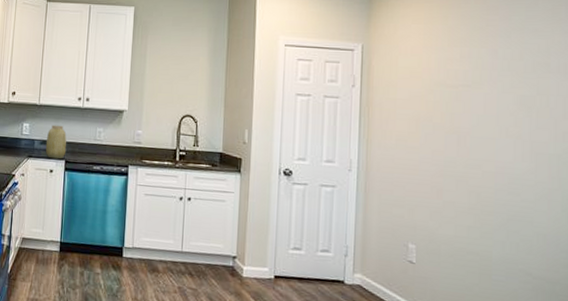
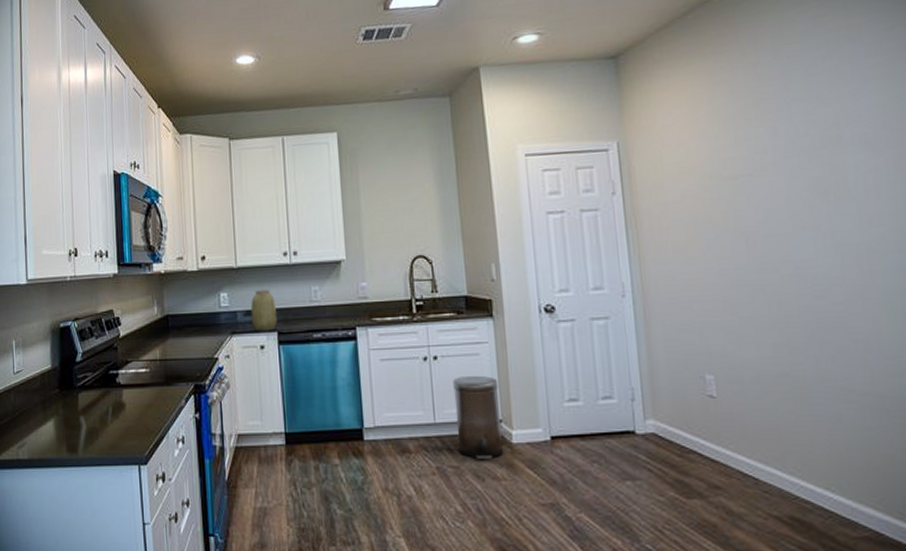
pedal bin: none [198,217,238,287] -> present [453,375,504,459]

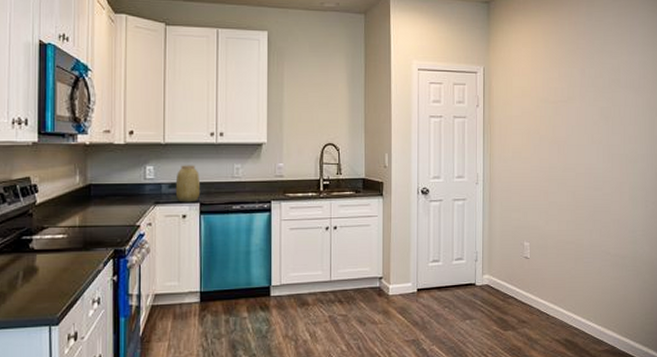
pedal bin: present [453,375,504,459] -> none [347,242,382,308]

